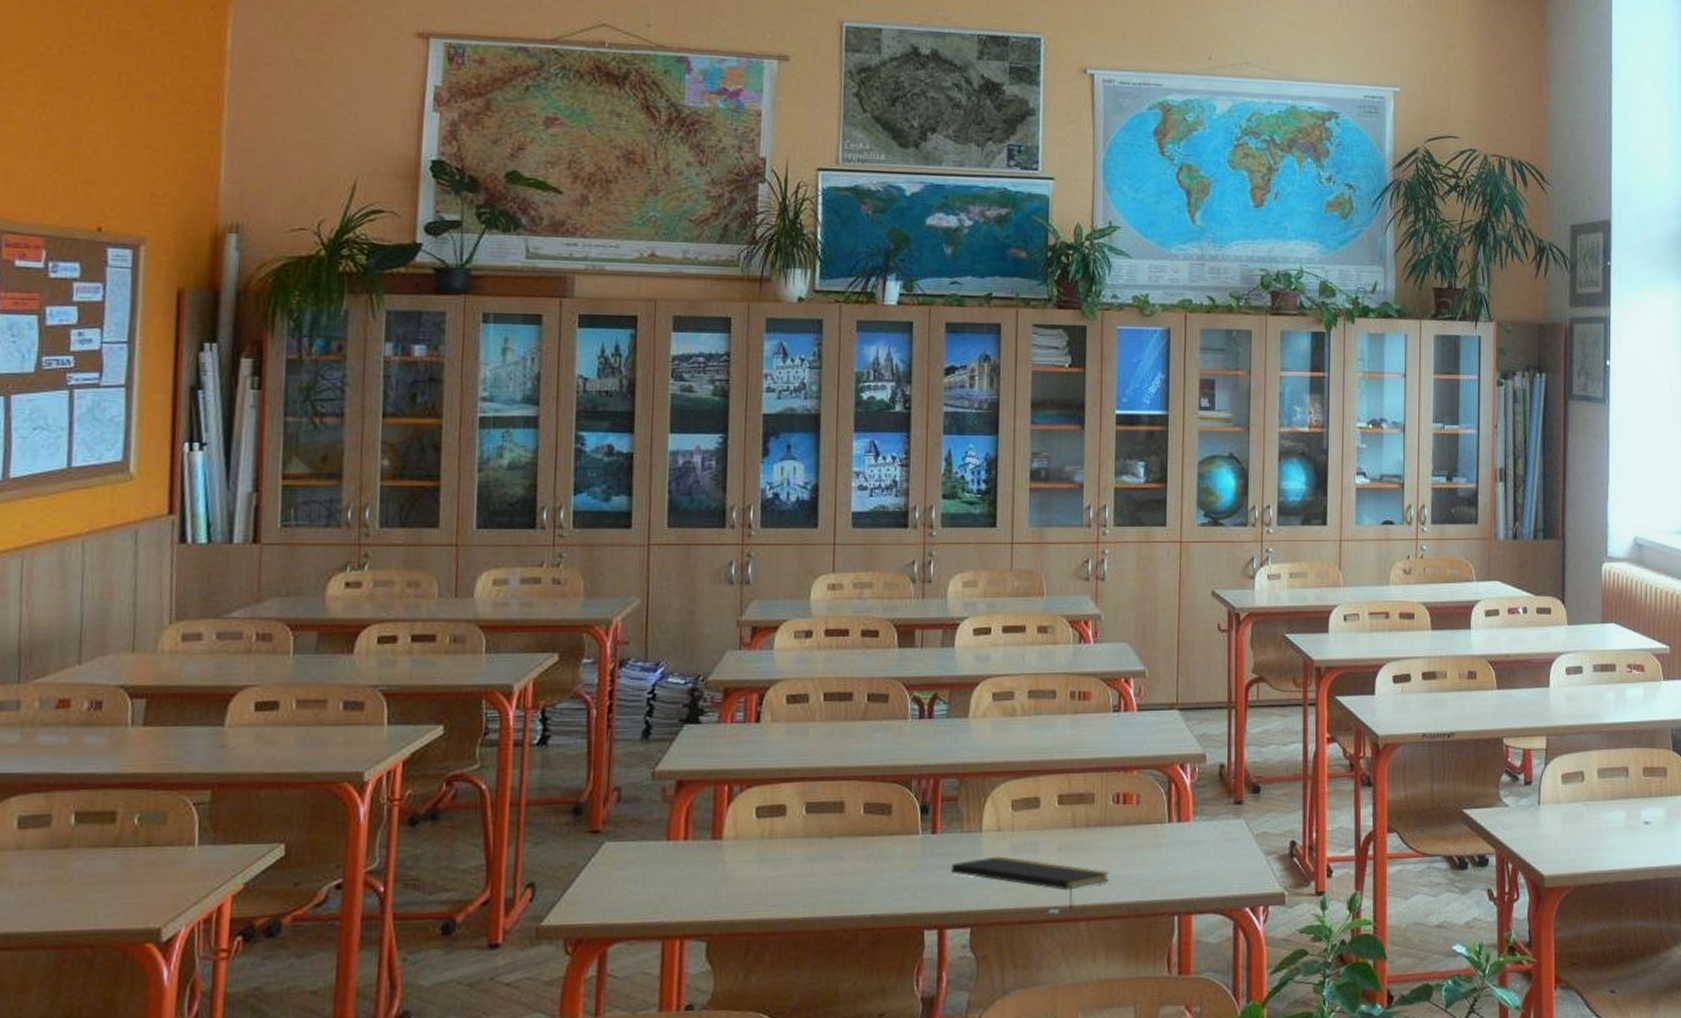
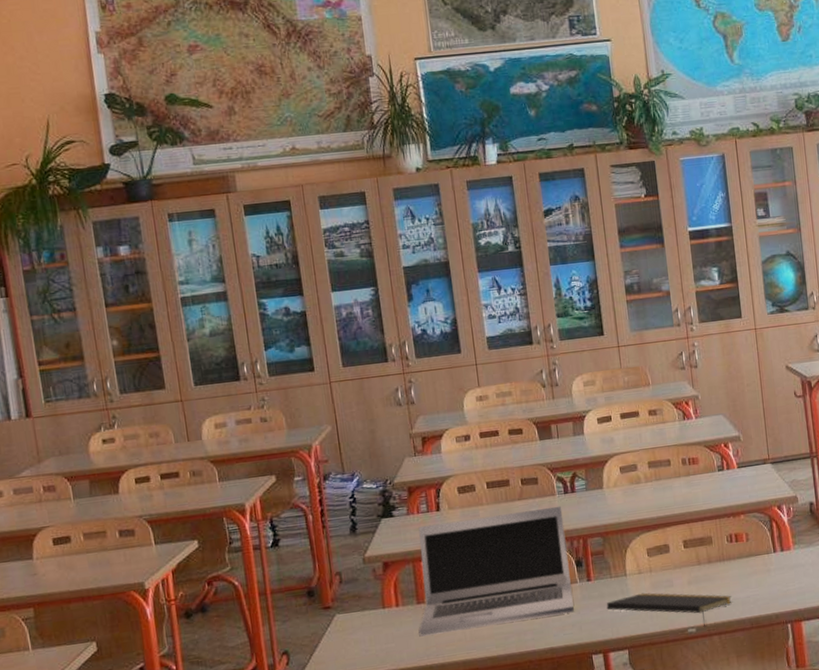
laptop: none [707,733,914,883] -> present [418,505,574,637]

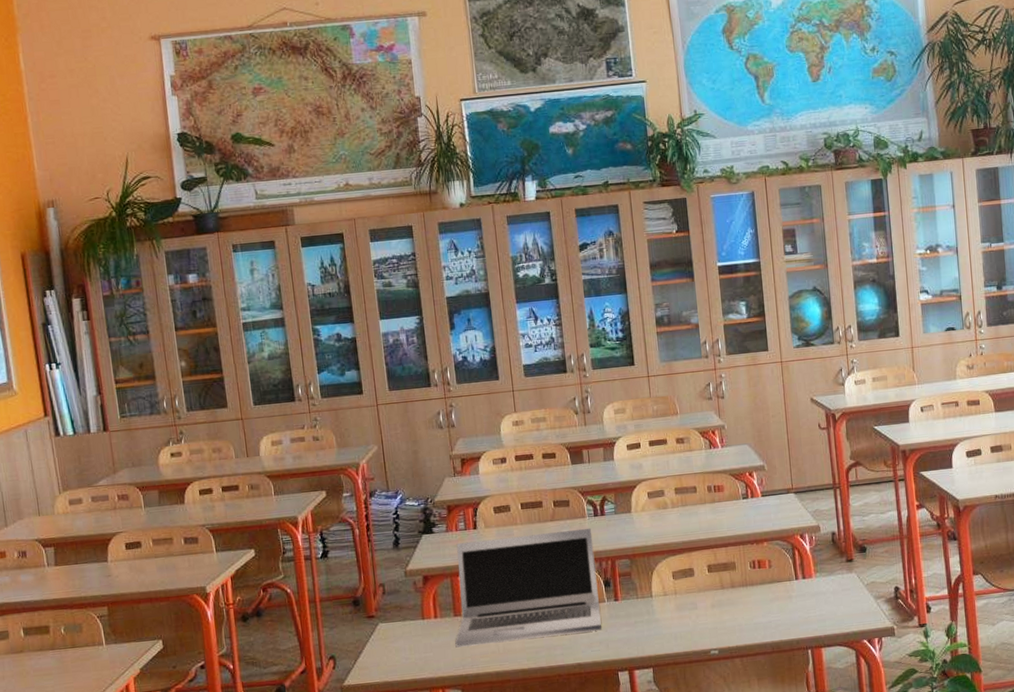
notepad: present [606,592,732,627] -> none [632,614,754,649]

